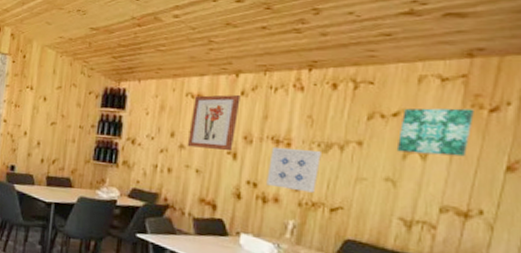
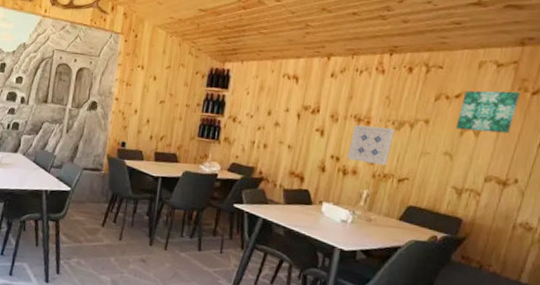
wall art: present [187,95,241,152] -> none [281,76,331,129]

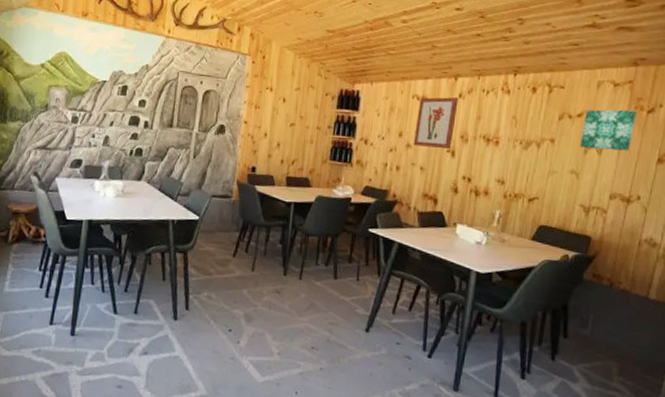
wall art: none [281,76,331,129] -> present [413,97,459,150]
wall art: present [347,124,395,166] -> none [478,144,523,185]

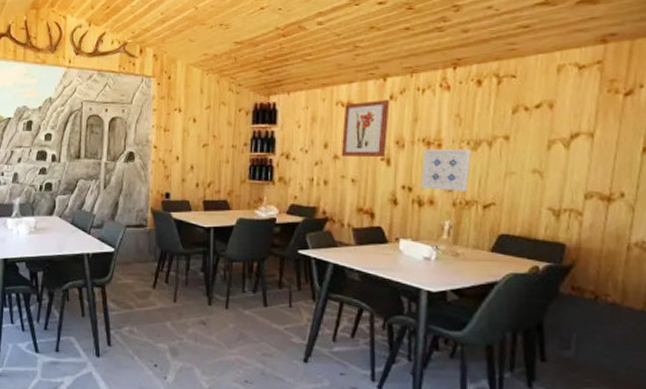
wall art: none [478,144,523,185] -> present [420,148,471,191]
wall art: present [579,109,636,151] -> none [541,94,610,143]

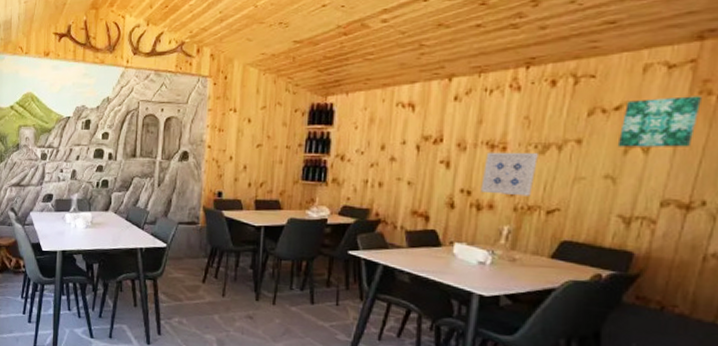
wall art: present [341,100,390,158] -> none [398,101,454,160]
wall art: none [541,94,610,143] -> present [617,96,701,147]

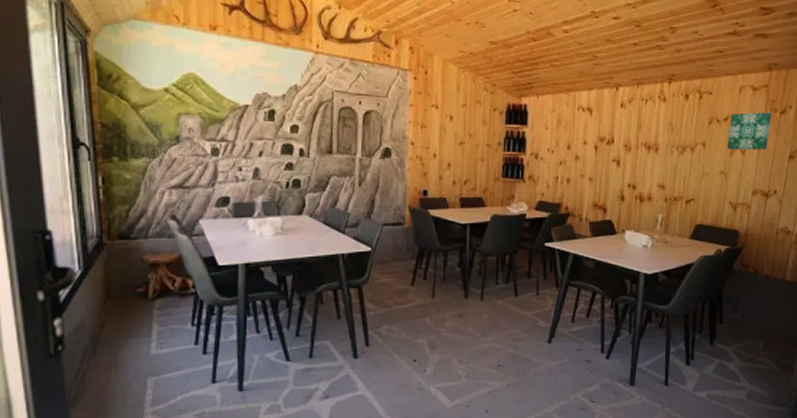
wall art: present [481,152,538,196] -> none [642,152,679,189]

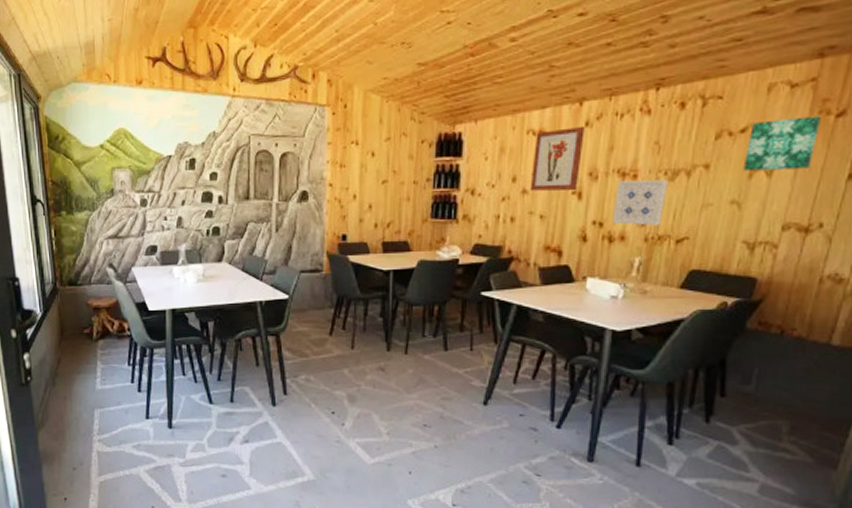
wall art: none [581,107,620,159] -> present [530,127,585,191]
wall art: none [642,152,679,189] -> present [612,179,668,226]

